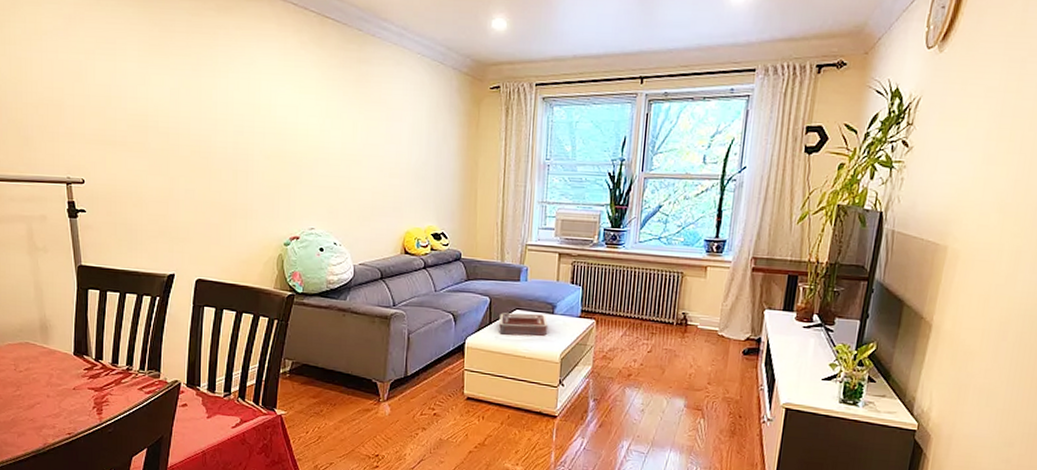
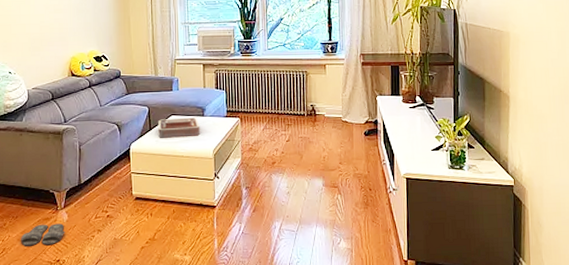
slippers: none [338,415,387,439] -> present [21,223,65,246]

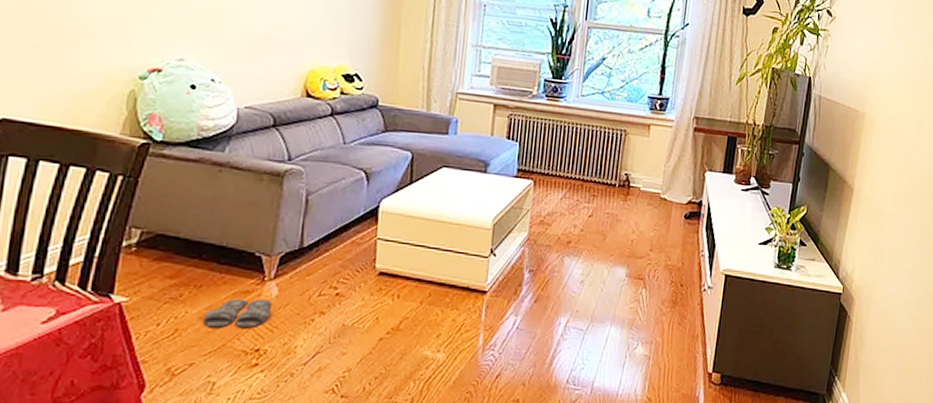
decorative tray: present [158,117,201,138] -> none [421,171,480,198]

